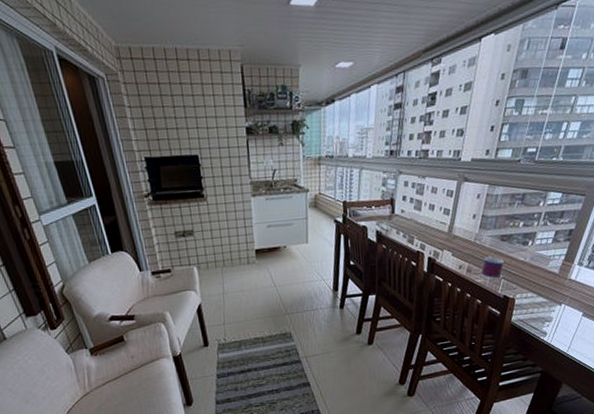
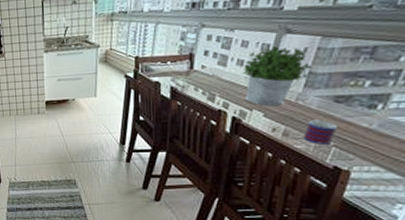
potted plant: none [434,193,484,247] -> present [242,46,311,107]

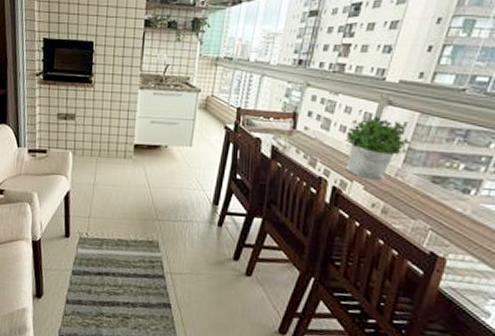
mug: present [303,120,337,145] -> none [402,199,434,227]

